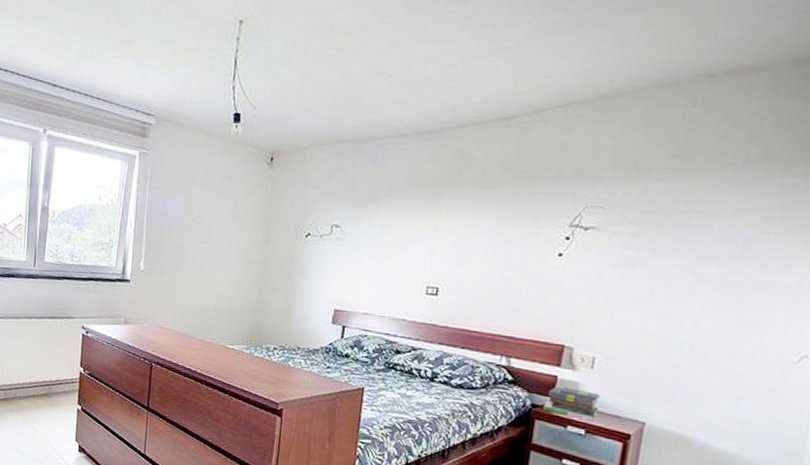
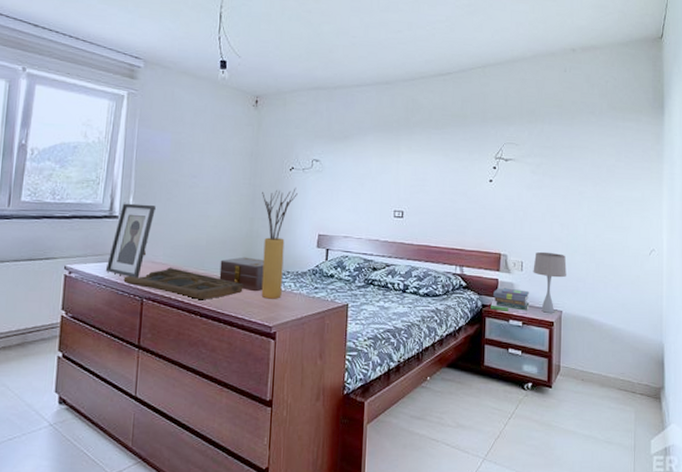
picture frame: none [118,267,165,343] -> present [105,203,156,278]
decorative tray: none [134,334,251,370] -> present [123,268,244,300]
jewelry box: none [226,328,273,366] -> present [219,257,264,292]
vase: none [268,255,313,375] -> present [261,187,297,299]
table lamp: none [608,347,660,424] -> present [533,252,567,313]

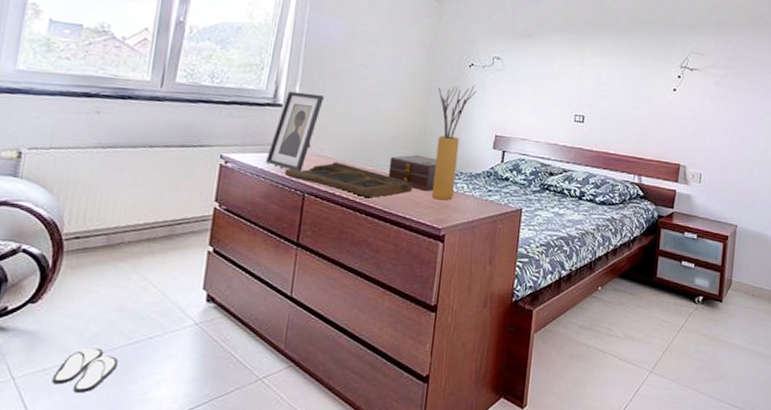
books: present [491,288,530,315] -> none [666,199,707,227]
table lamp: present [533,252,567,313] -> none [711,165,745,227]

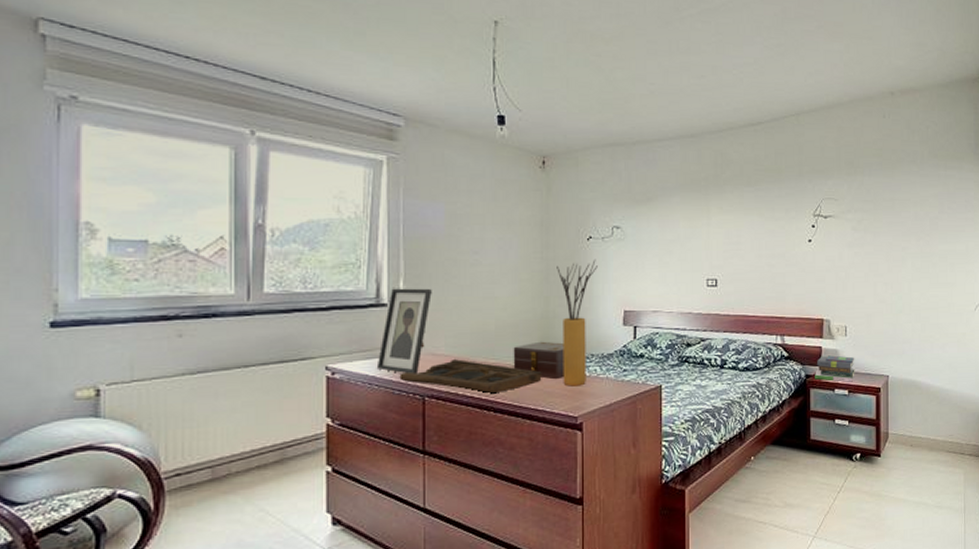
books: none [666,199,707,227] -> present [815,355,855,382]

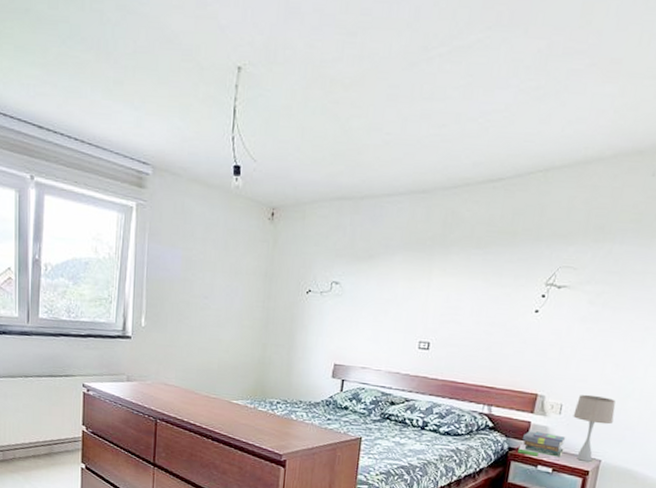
picture frame: present [376,288,432,374] -> none [120,323,167,399]
decorative tray: present [399,359,542,394] -> none [138,390,255,425]
jewelry box: present [513,341,564,380] -> none [230,383,276,420]
vase: present [557,258,598,387] -> none [272,311,314,428]
table lamp: none [857,315,892,379] -> present [573,395,616,462]

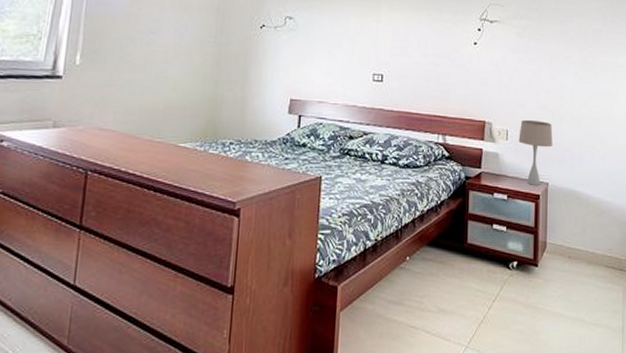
books: present [518,431,566,461] -> none [474,158,515,187]

